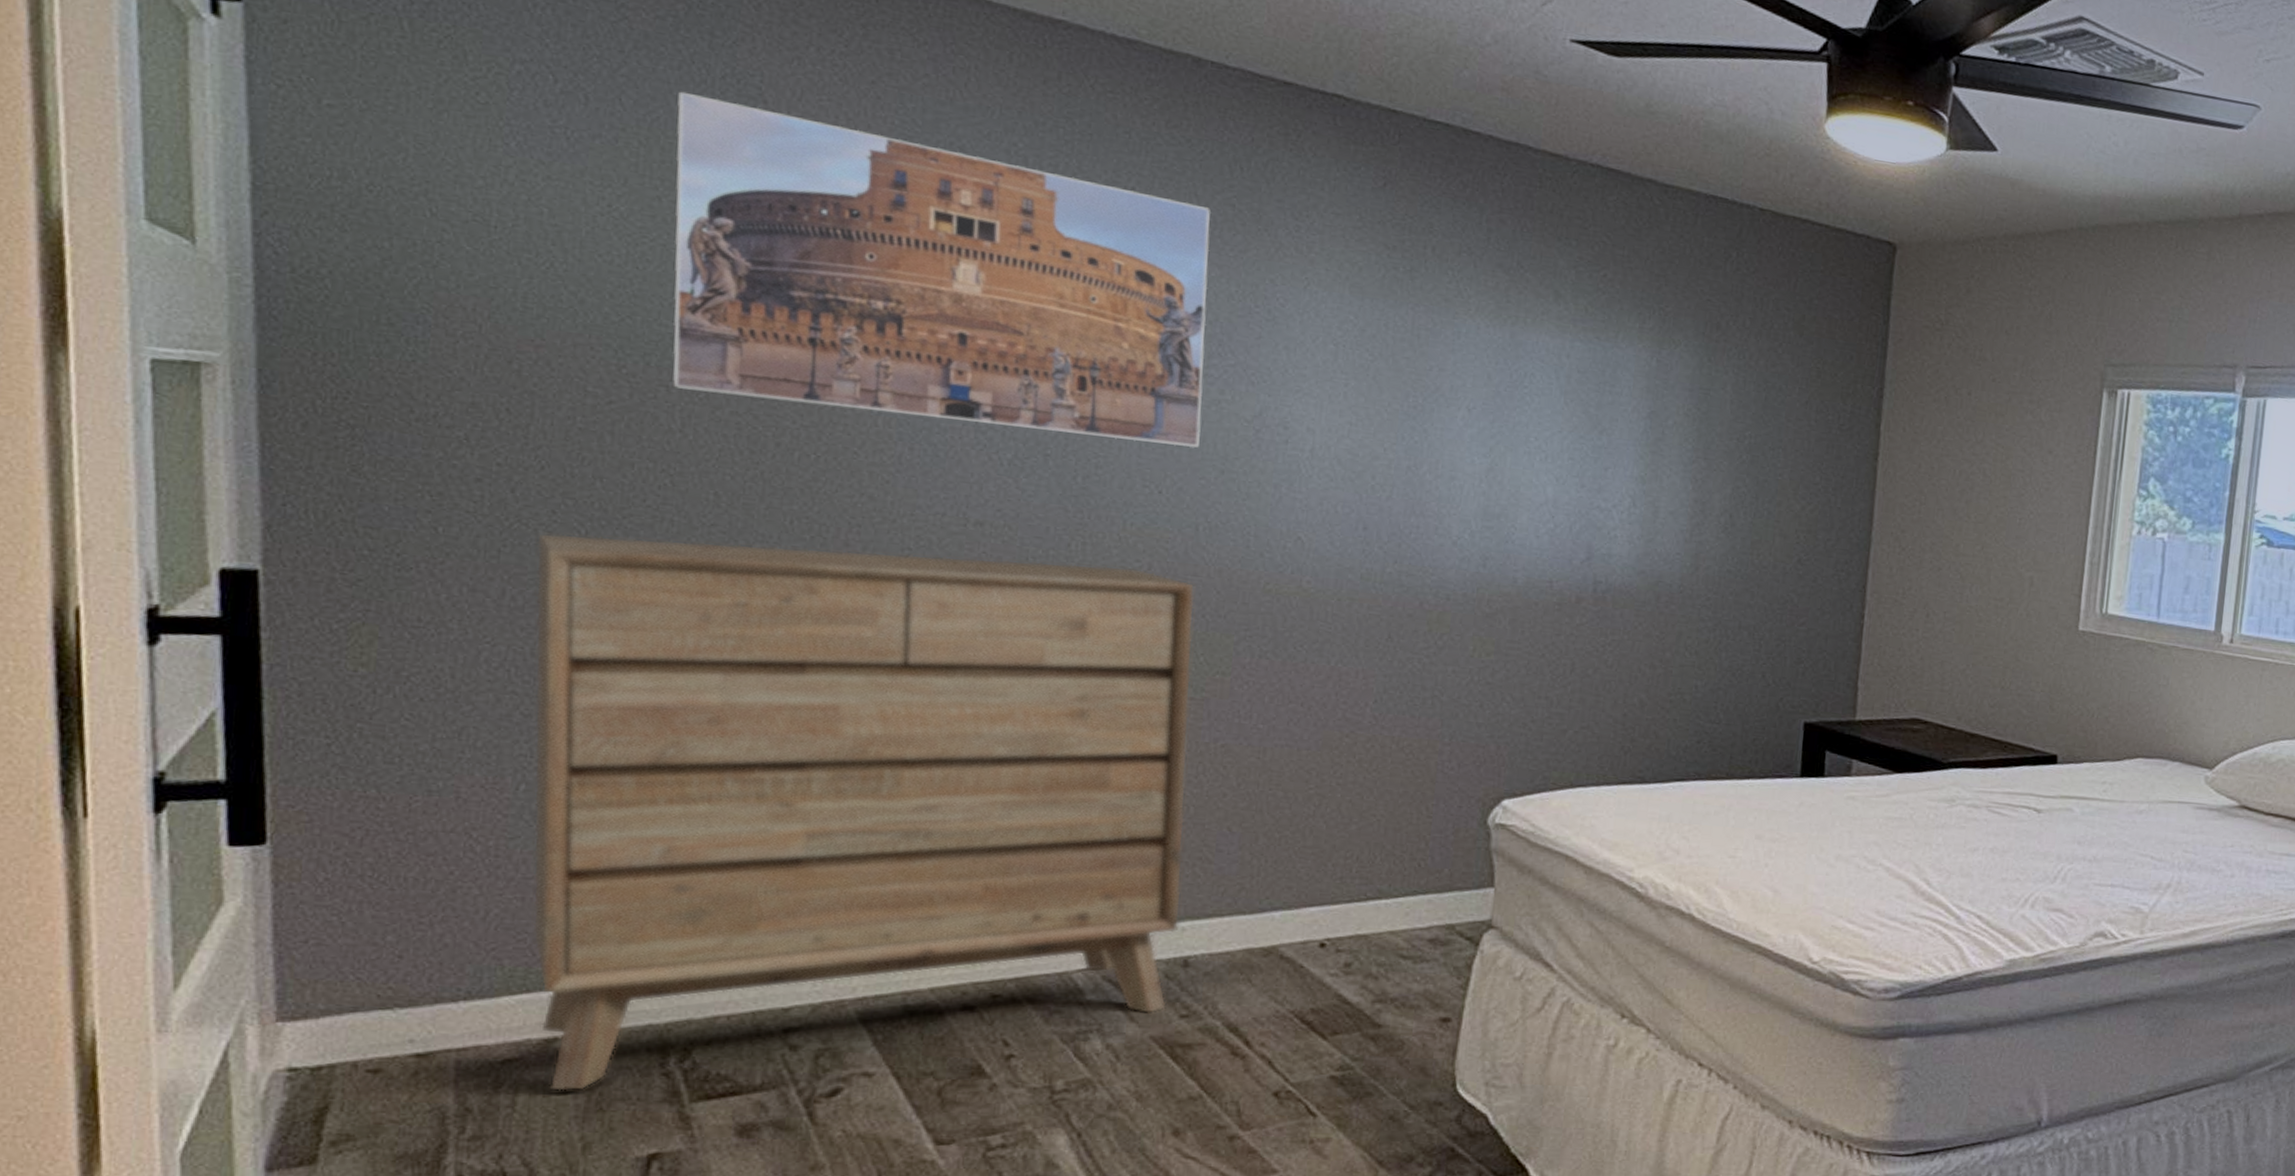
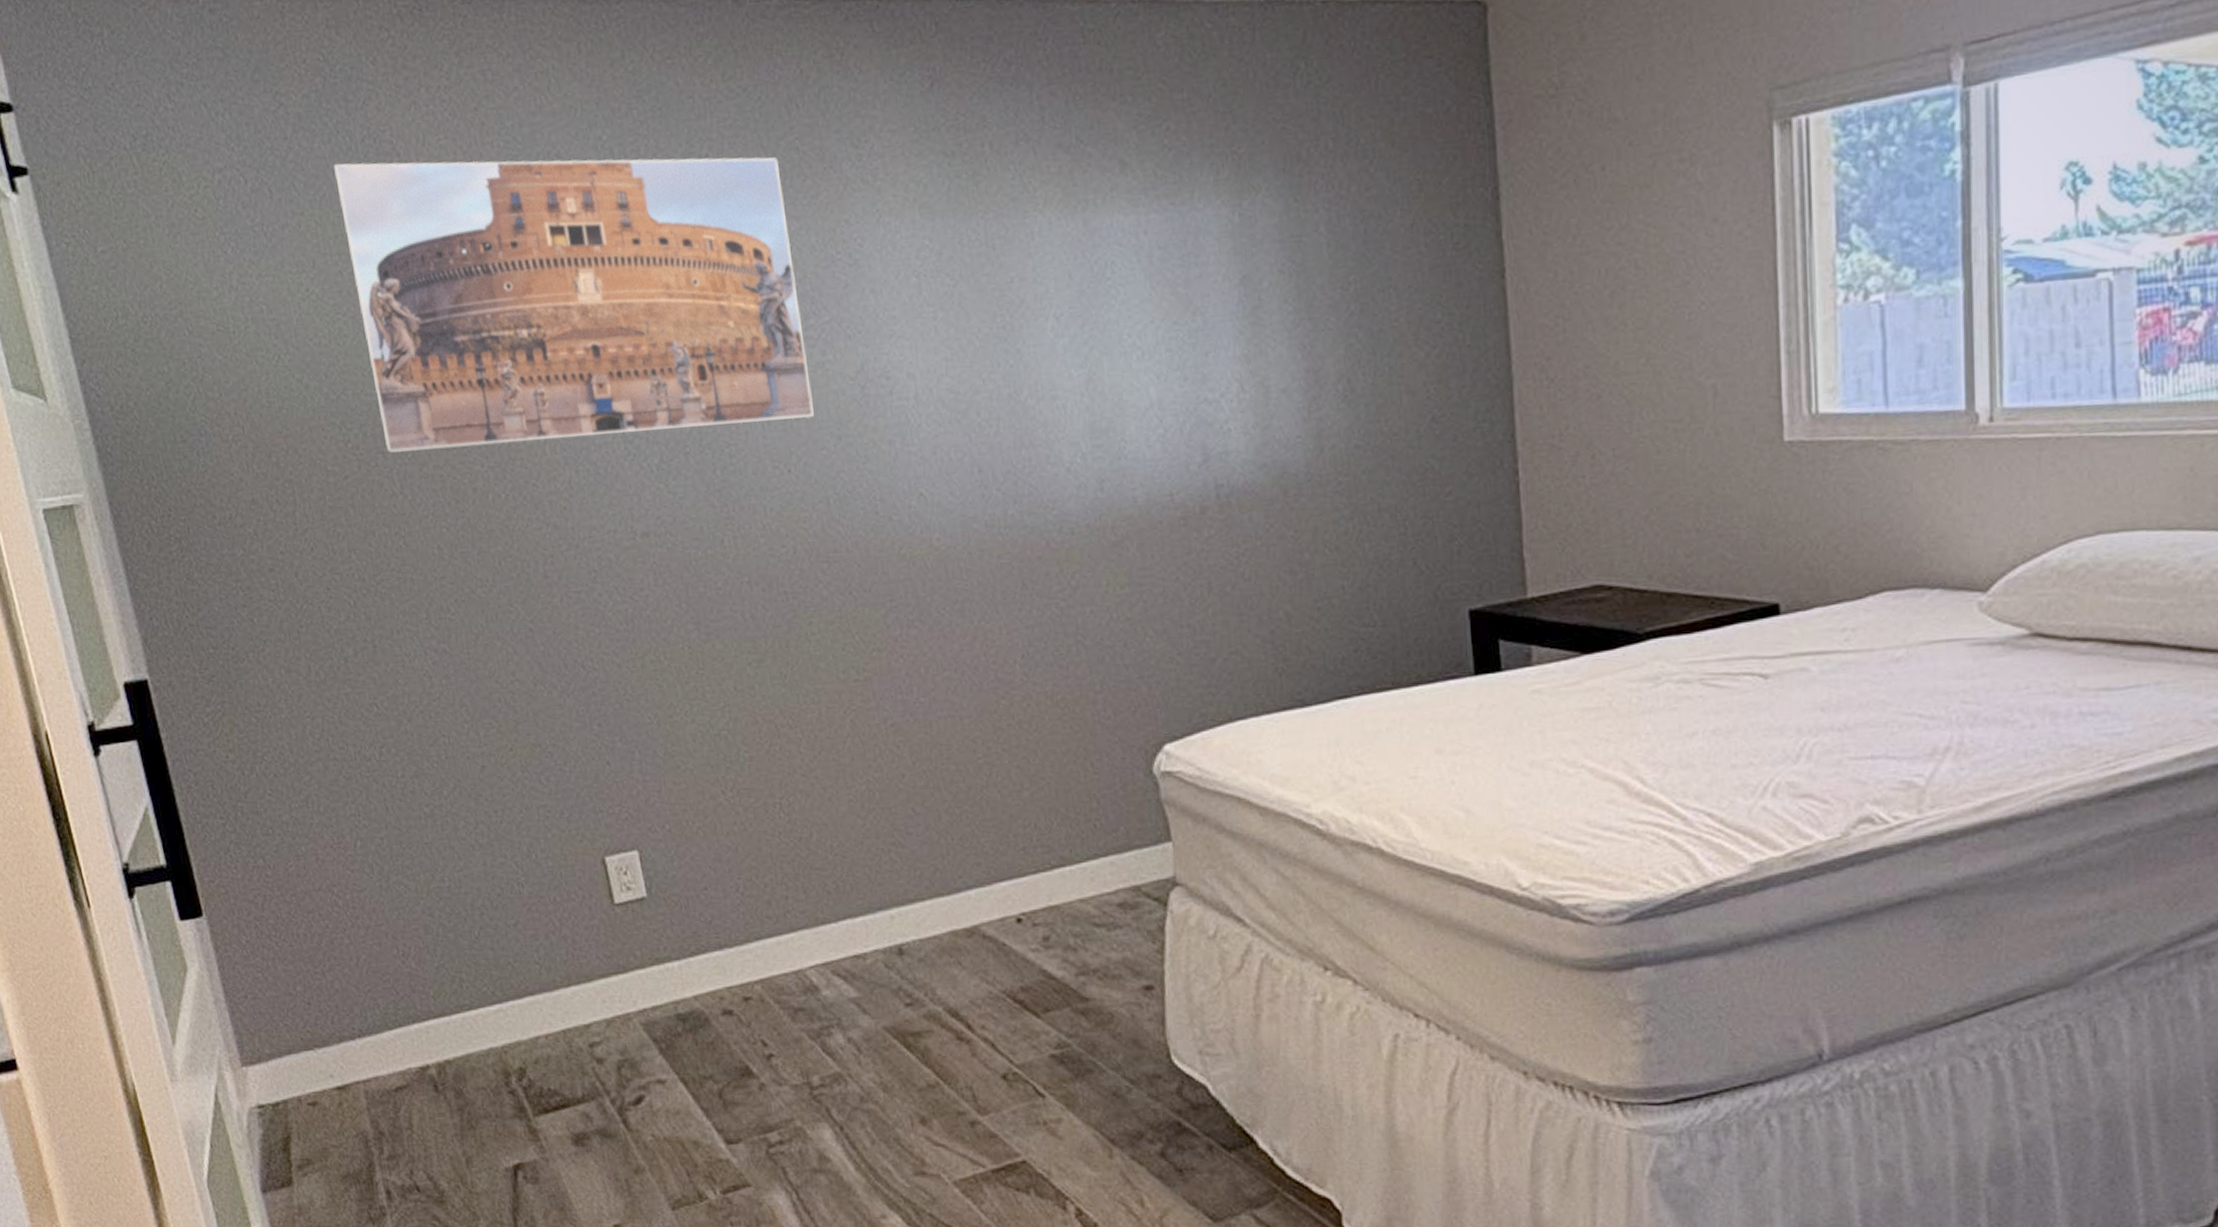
dresser: present [532,532,1196,1092] -> none [322,554,891,1112]

